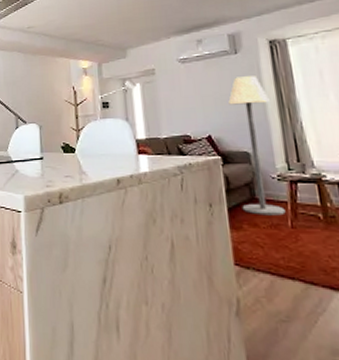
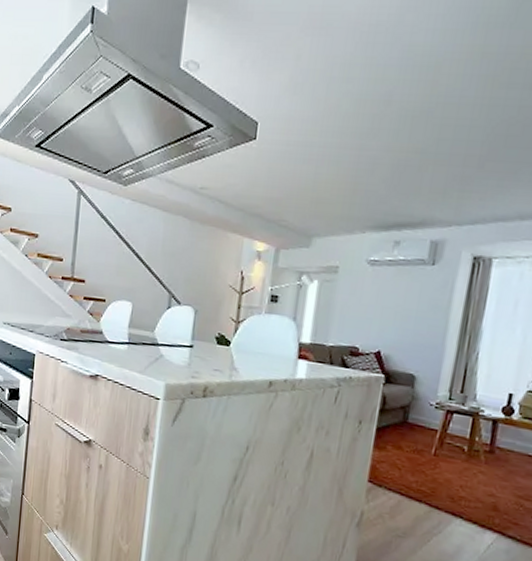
floor lamp: present [228,76,286,216] -> none [391,292,453,442]

